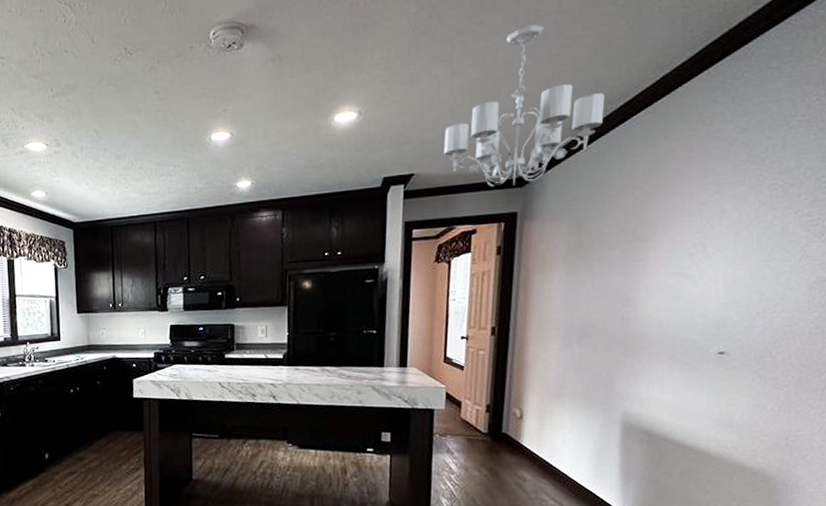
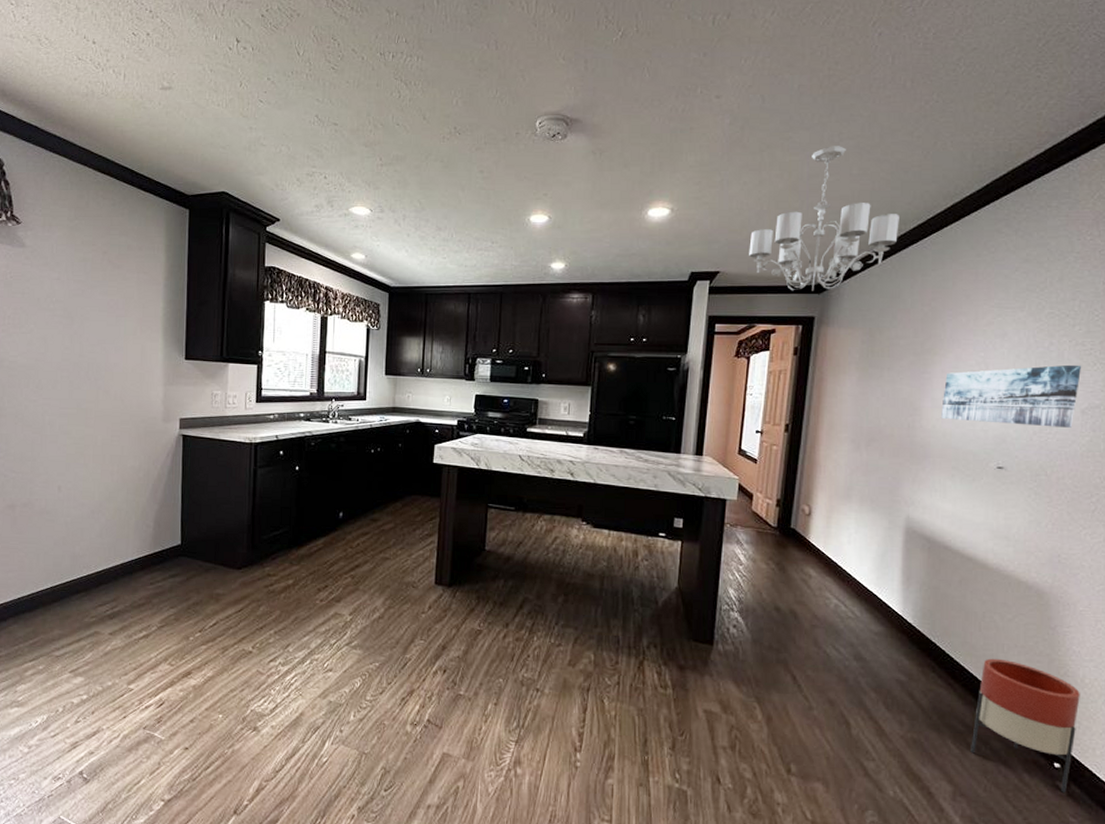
wall art: none [655,237,809,308] -> present [940,364,1082,428]

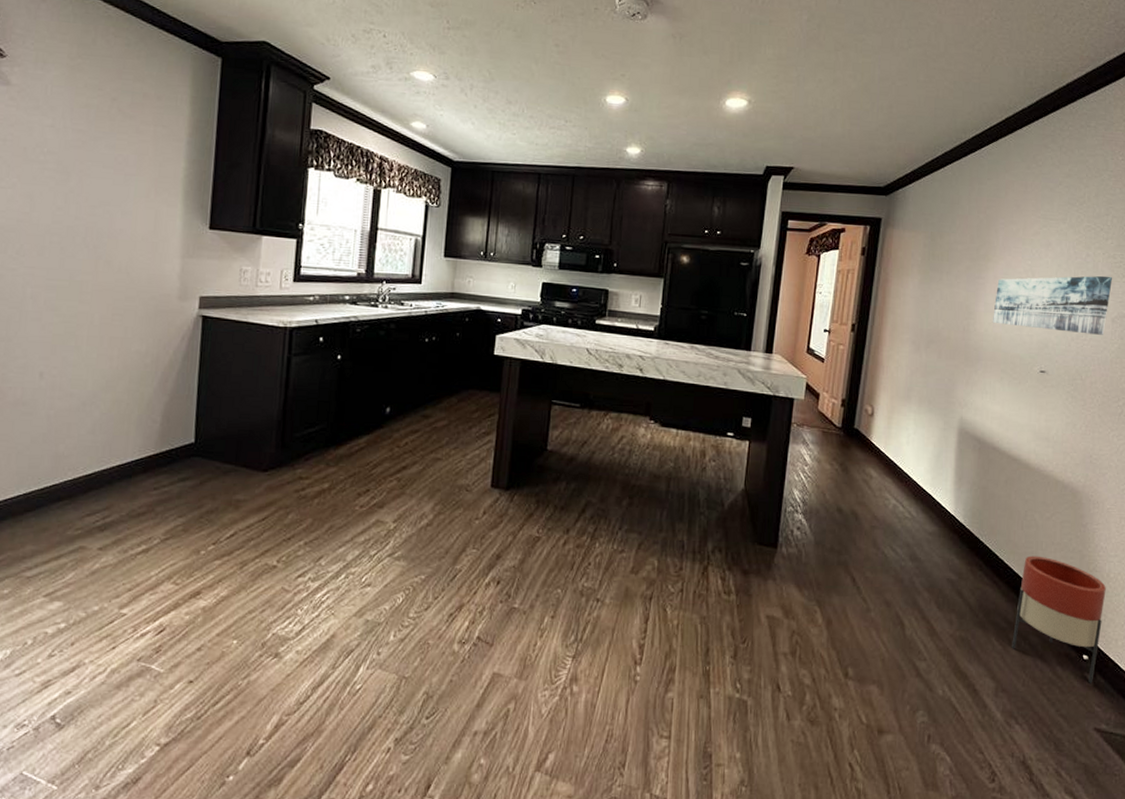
chandelier: present [749,146,899,291] -> none [822,51,960,193]

